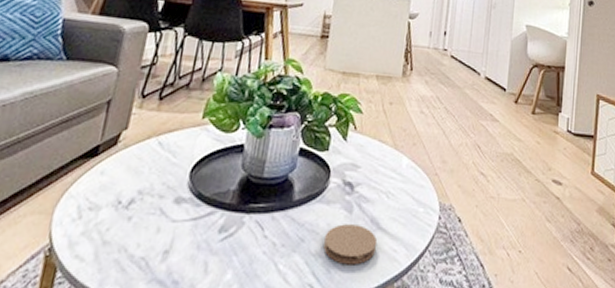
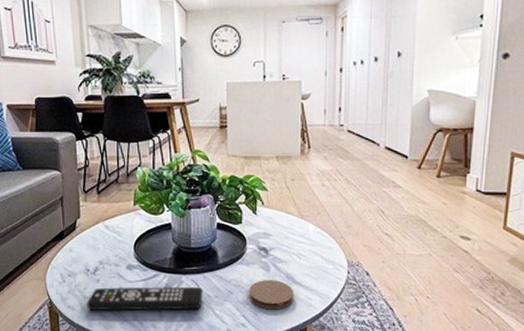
remote control: none [103,228,268,264] -> present [86,286,203,311]

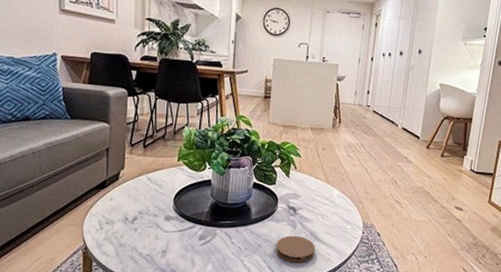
remote control: present [86,286,203,311] -> none [122,236,234,260]

